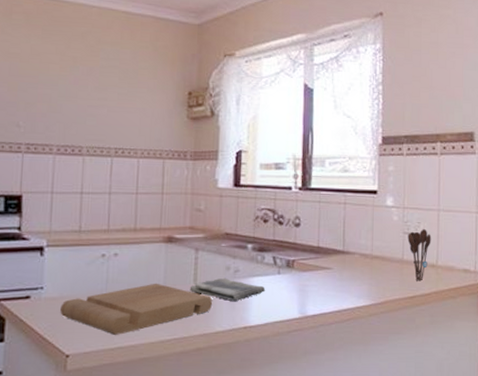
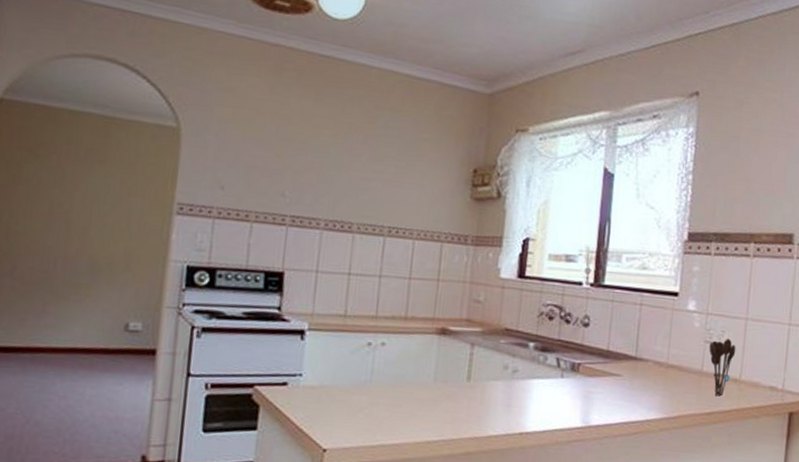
cutting board: present [60,283,213,335] -> none [319,378,487,432]
dish towel: present [189,277,266,301] -> none [462,377,546,404]

